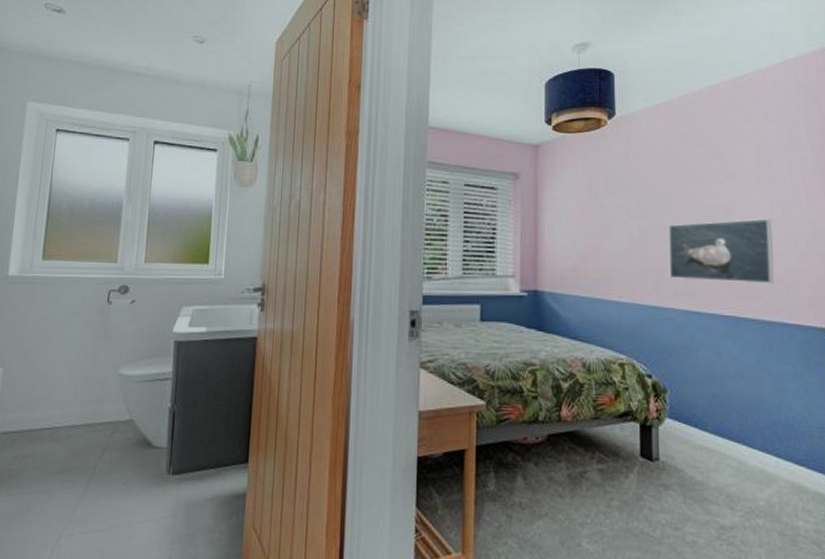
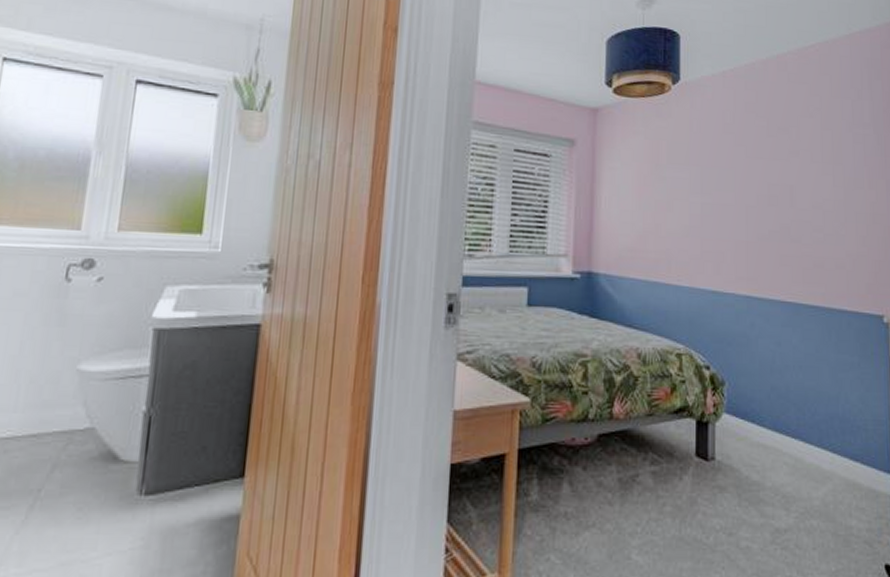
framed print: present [669,218,775,284] -> none [730,198,835,268]

